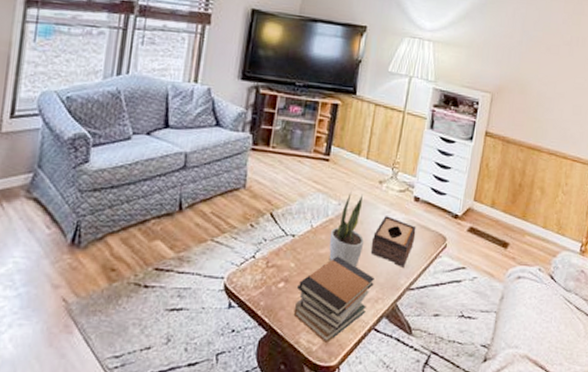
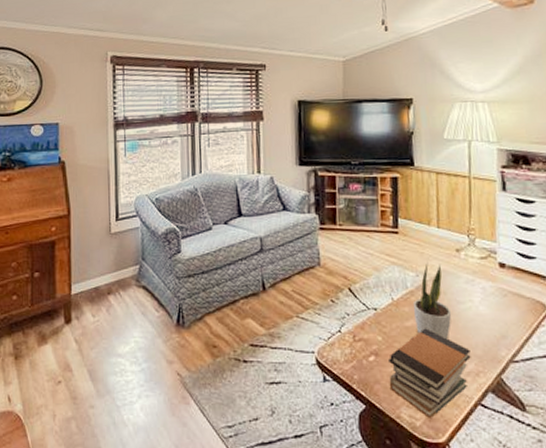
tissue box: present [370,216,416,267] -> none [459,285,509,338]

